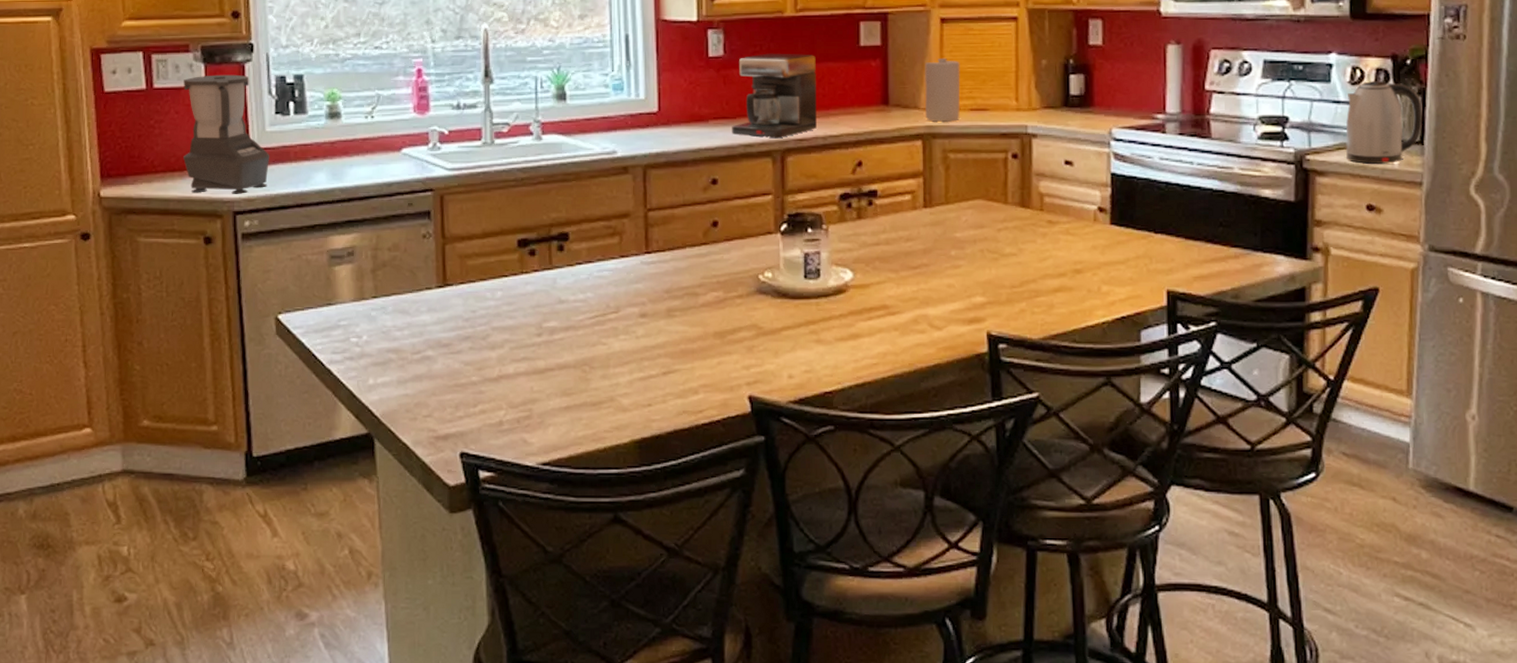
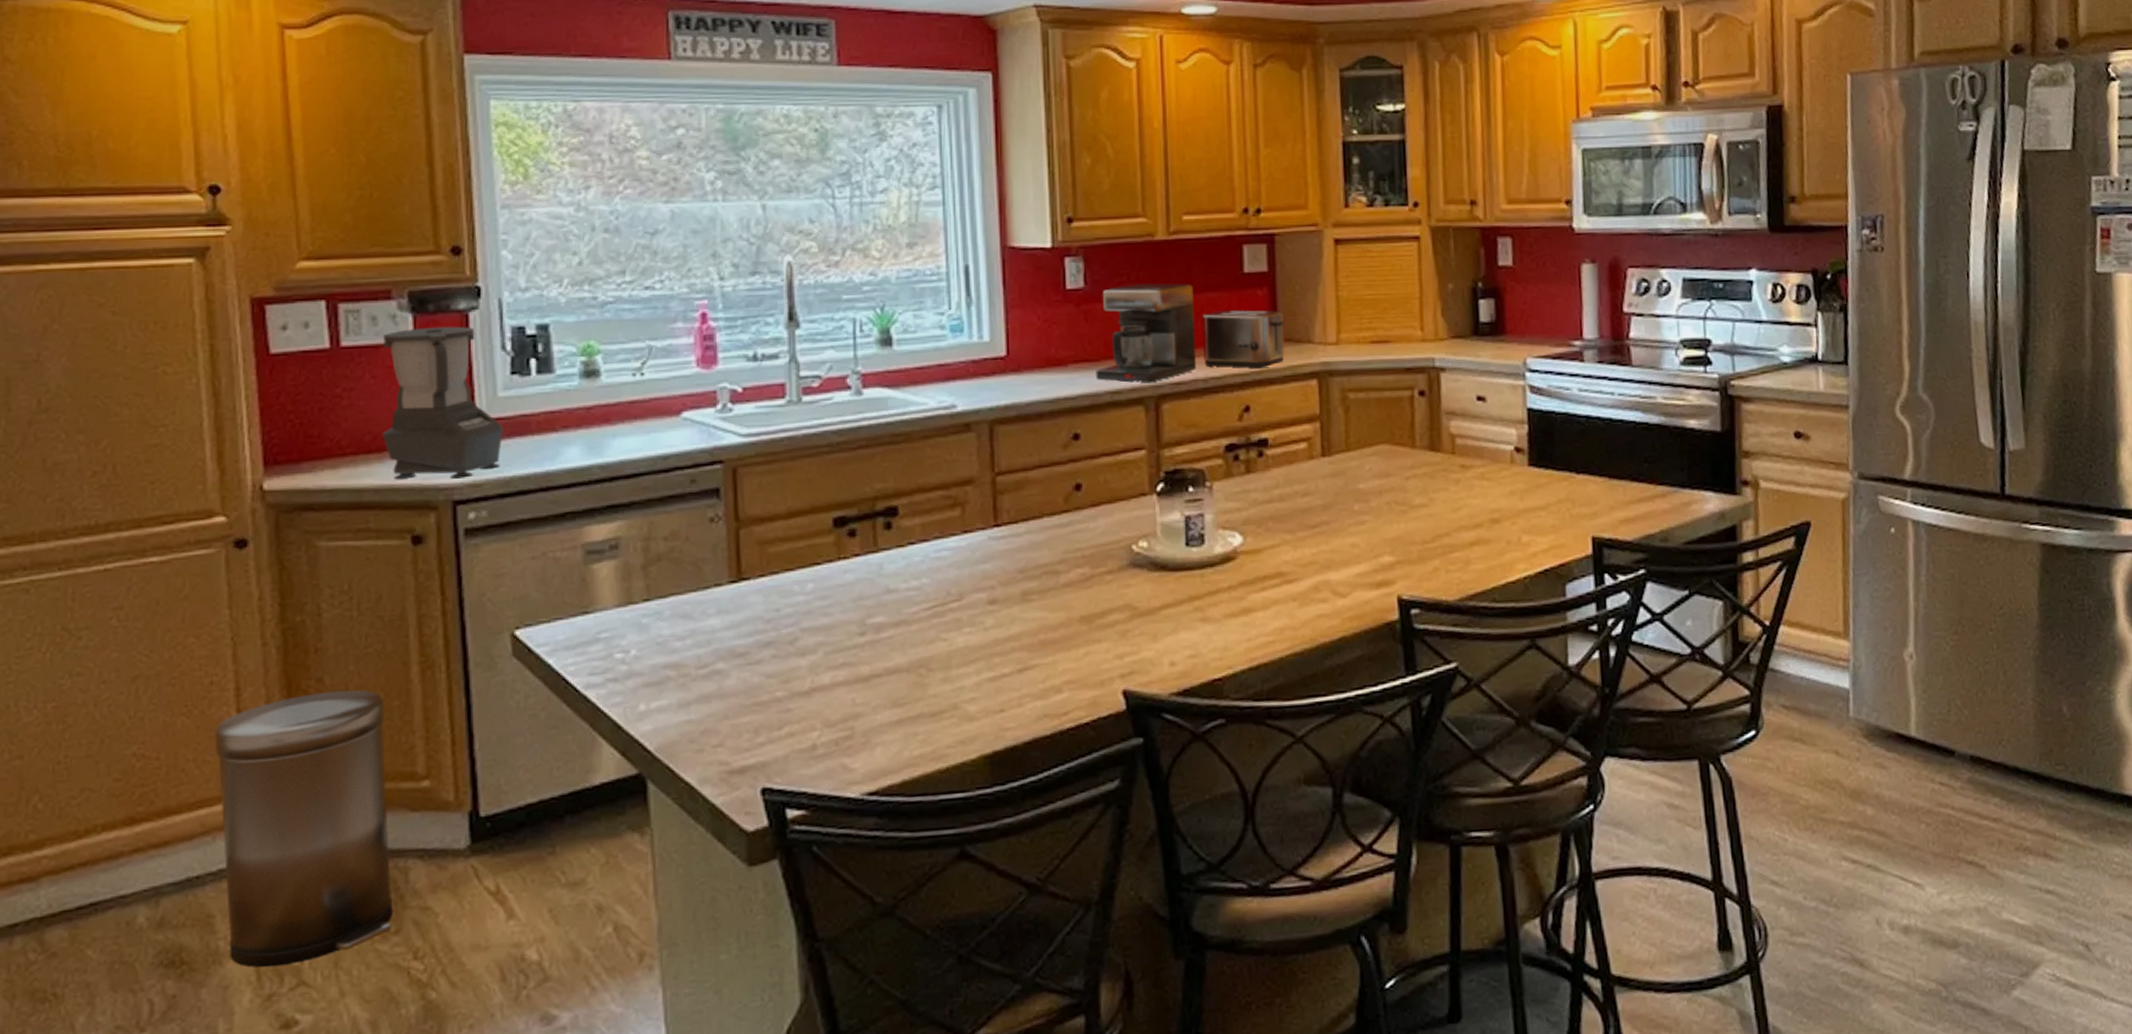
pedal bin: none [68,352,192,555] -> present [214,689,393,968]
toaster: none [823,77,895,130] -> present [1202,309,1285,369]
paper towel holder: present [925,57,960,122] -> none [1318,284,1359,358]
kettle: present [1345,81,1423,164] -> none [1769,298,1845,388]

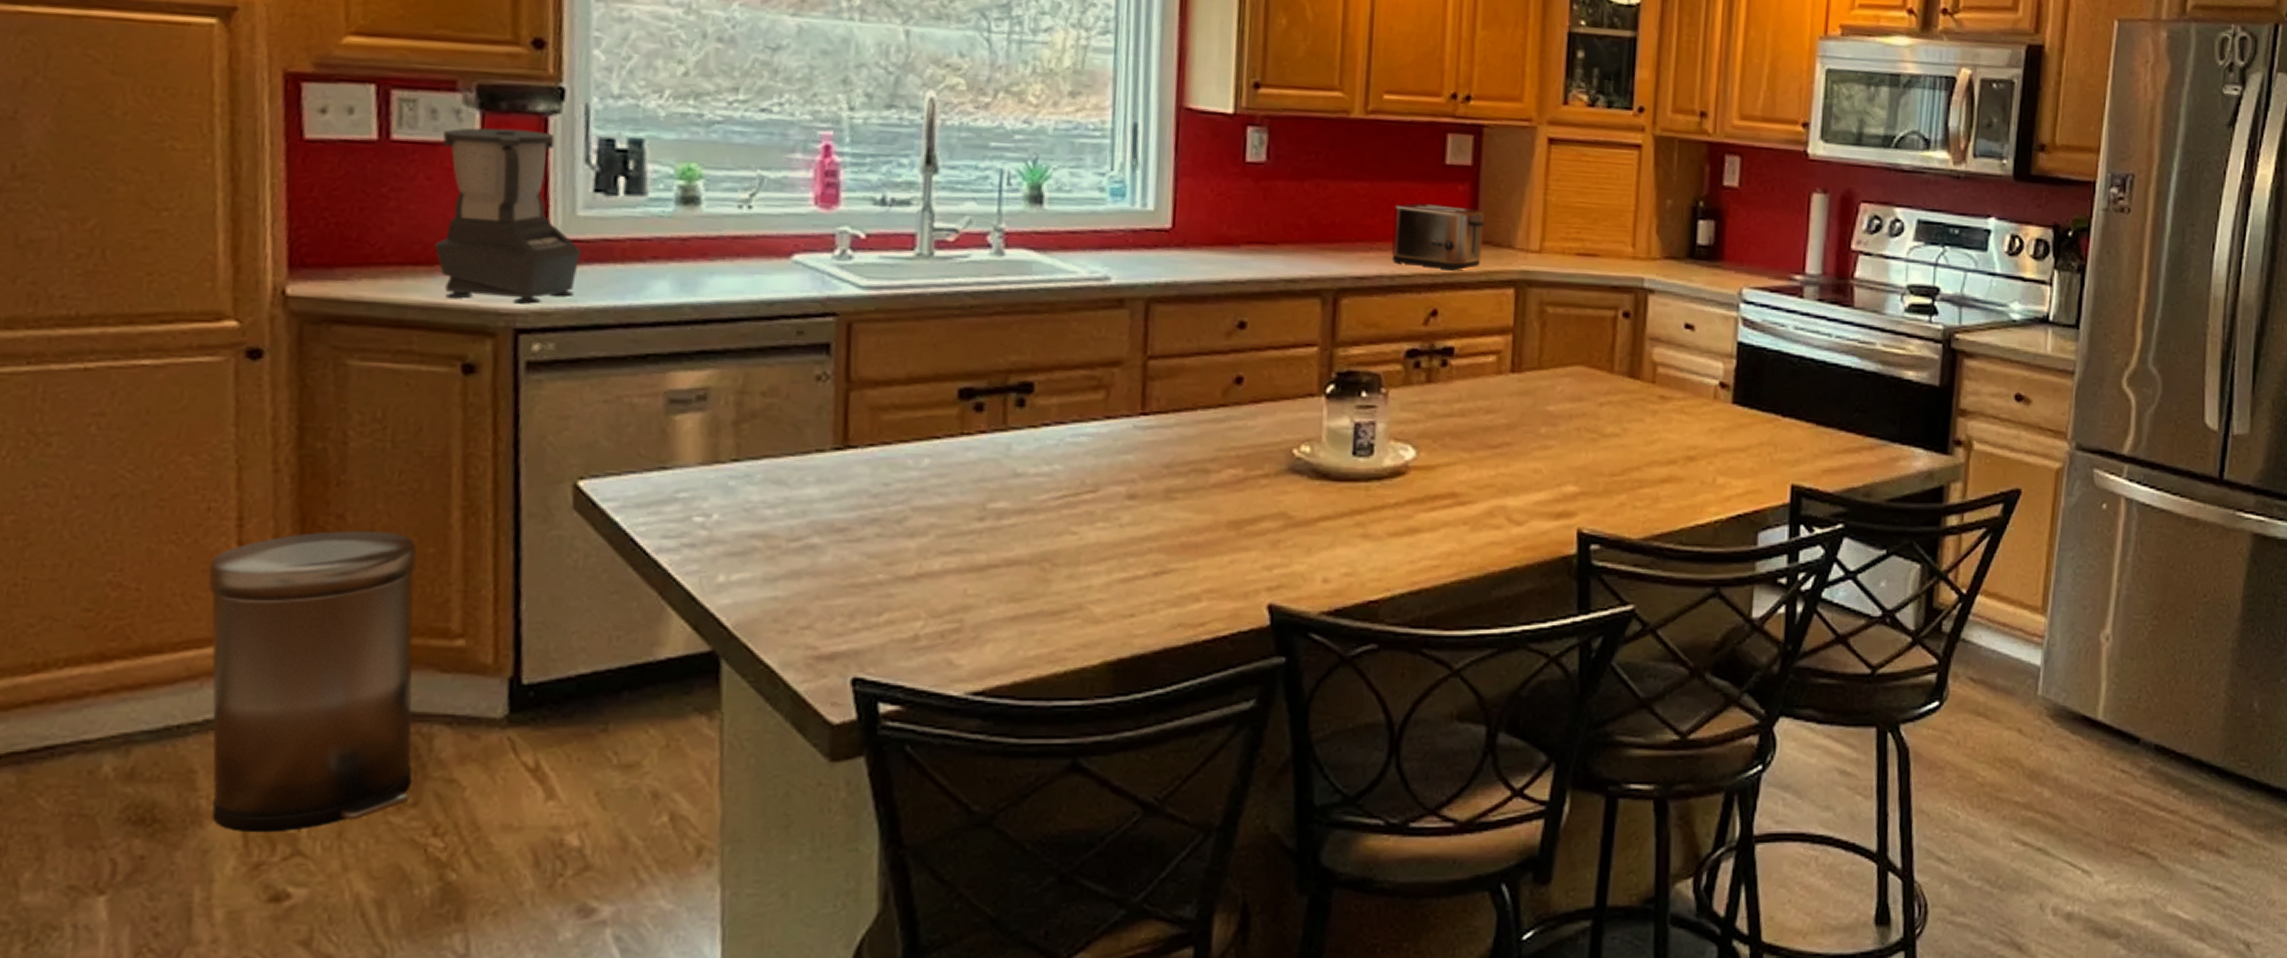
coffee maker: present [1096,283,1196,383] -> none [1270,163,1388,274]

